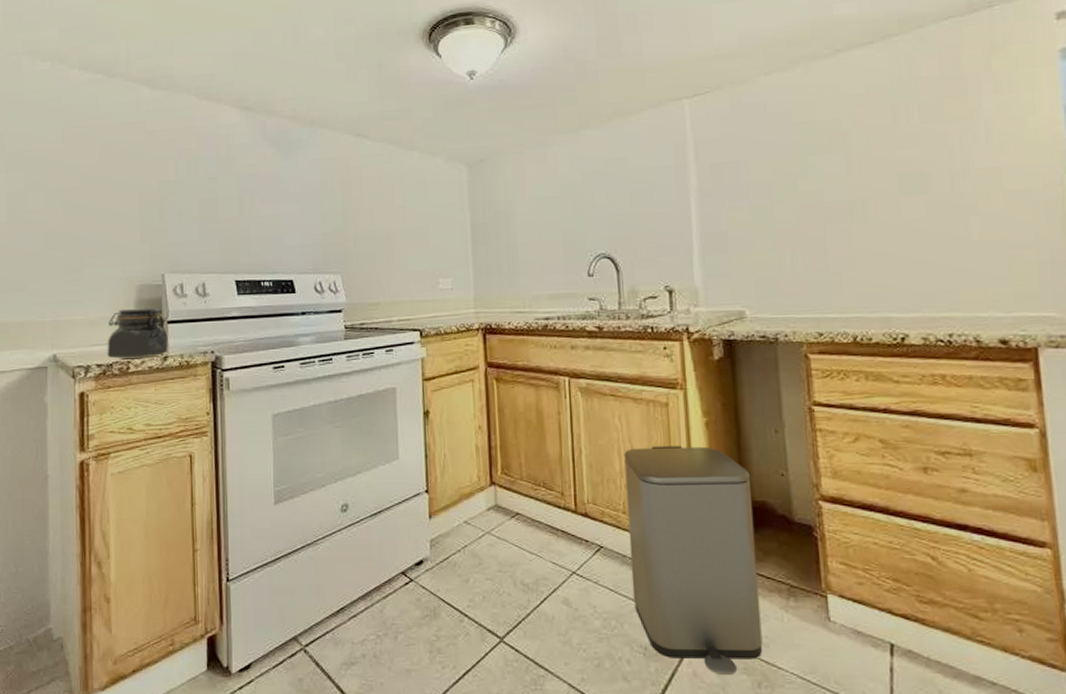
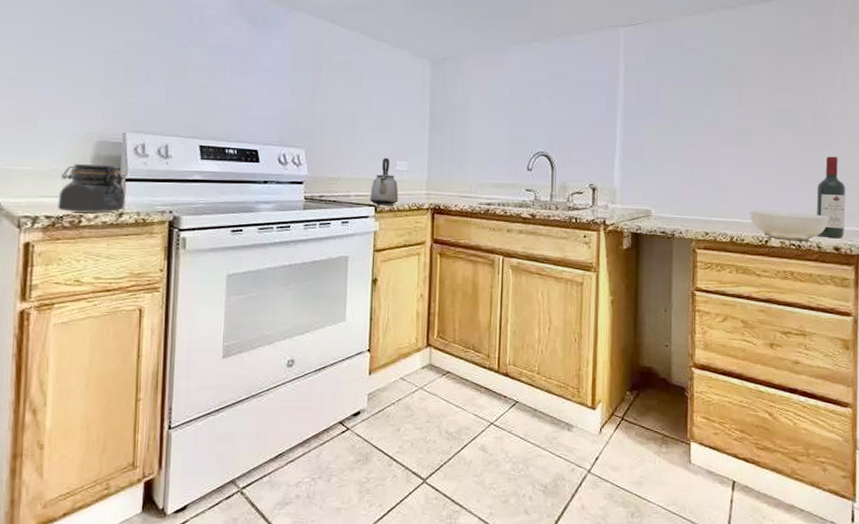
kettle: none [413,276,445,329] -> present [370,157,399,206]
pedal bin: present [624,445,763,676] -> none [539,318,642,508]
bowl: none [874,299,989,336] -> present [749,210,830,241]
wine bottle: none [965,224,1013,329] -> present [816,156,846,239]

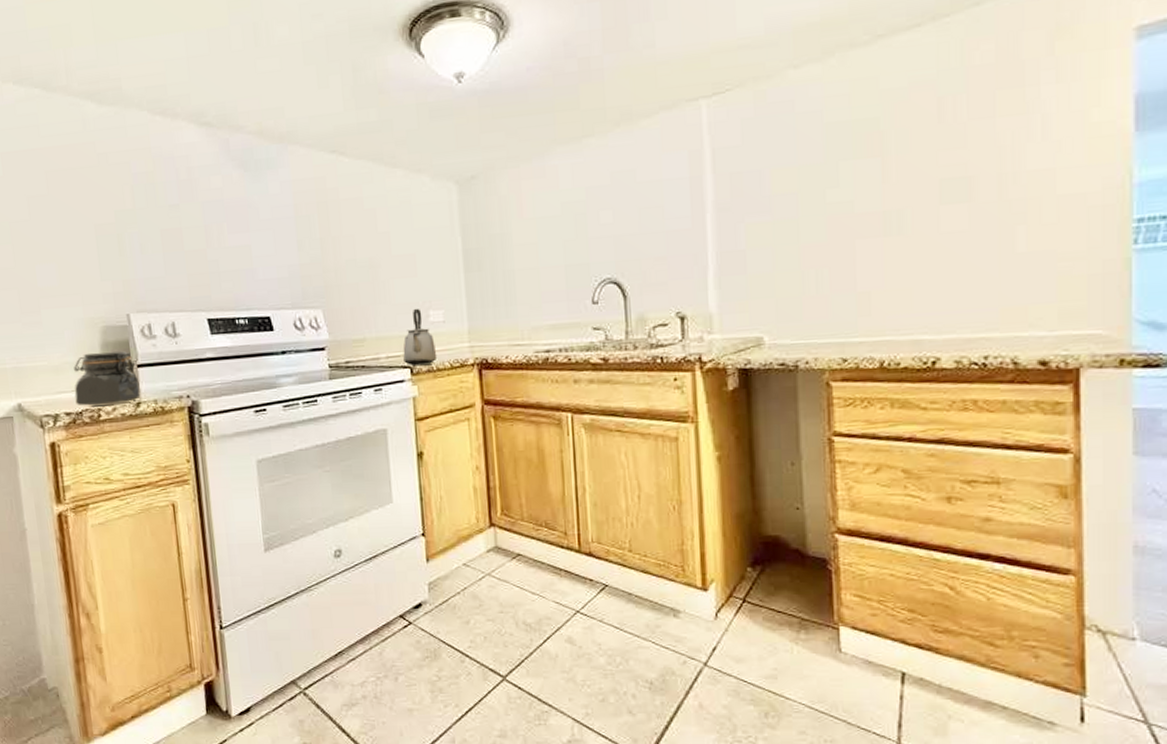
bowl: present [749,210,830,241] -> none [905,318,1030,358]
wine bottle: present [816,156,846,239] -> none [1008,234,1056,349]

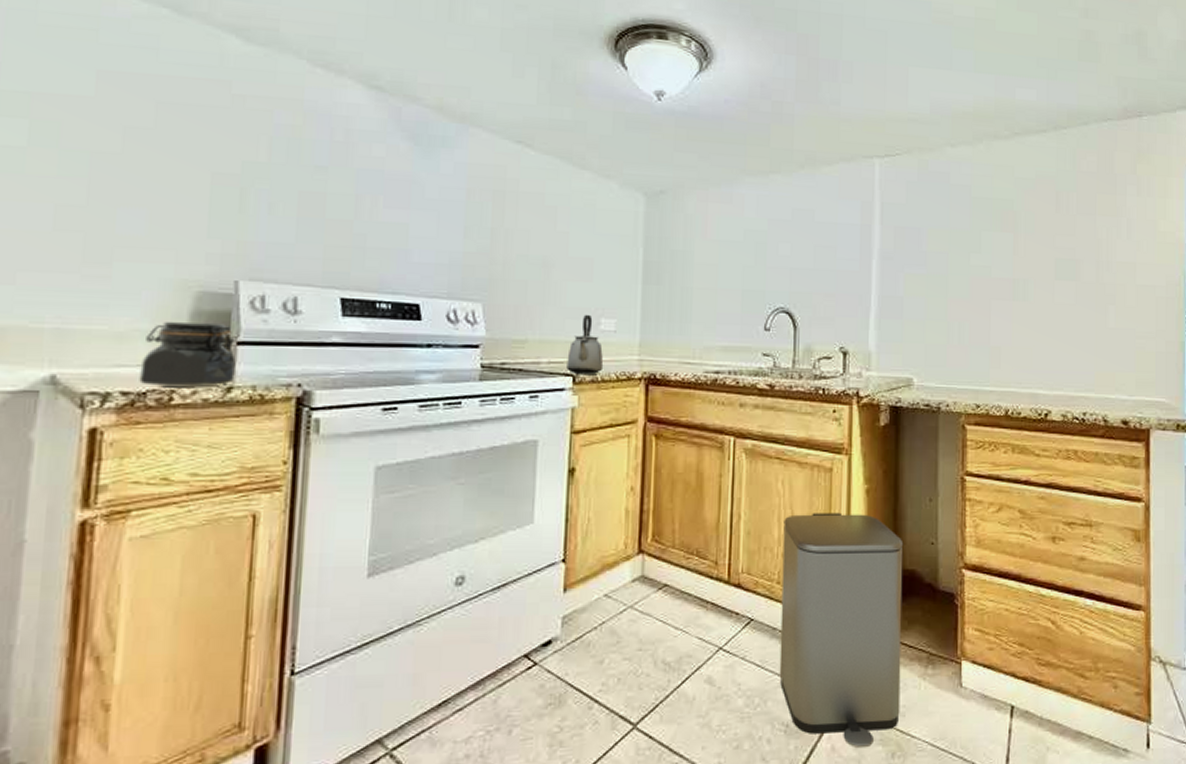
pedal bin: none [630,481,771,707] -> present [779,512,904,749]

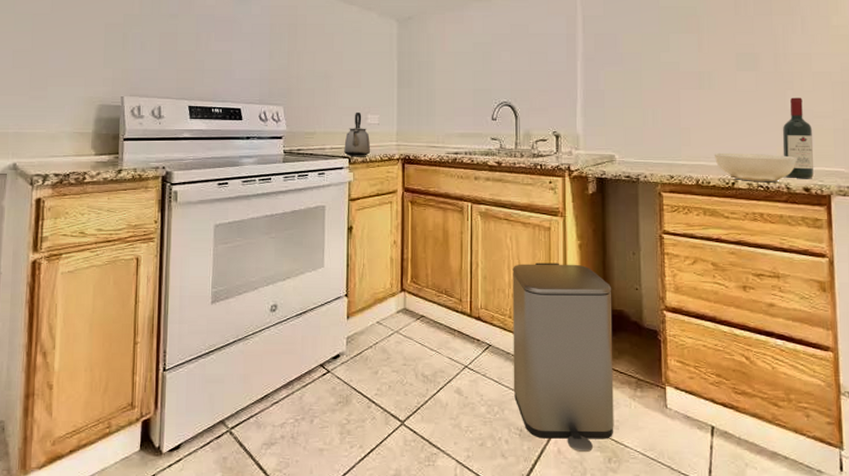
jar: present [139,321,236,388] -> none [65,125,123,171]
bowl: none [1026,377,1116,414] -> present [714,152,797,183]
wine bottle: none [1101,314,1134,410] -> present [782,97,814,179]

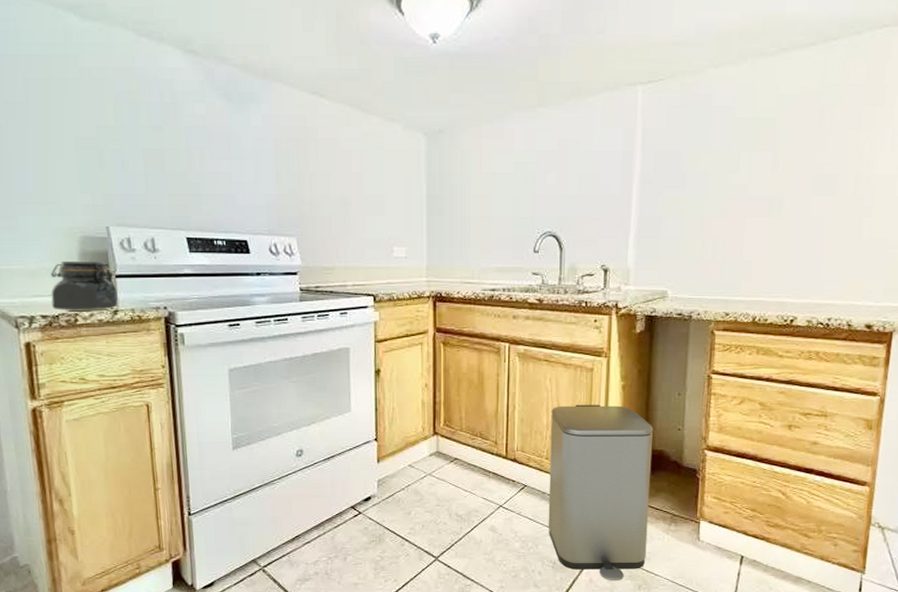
jar: none [65,125,123,171] -> present [50,260,118,312]
kettle: present [344,112,371,157] -> none [368,243,398,295]
bowl: present [714,152,797,183] -> none [774,287,864,319]
wine bottle: present [782,97,814,179] -> none [849,226,886,316]

